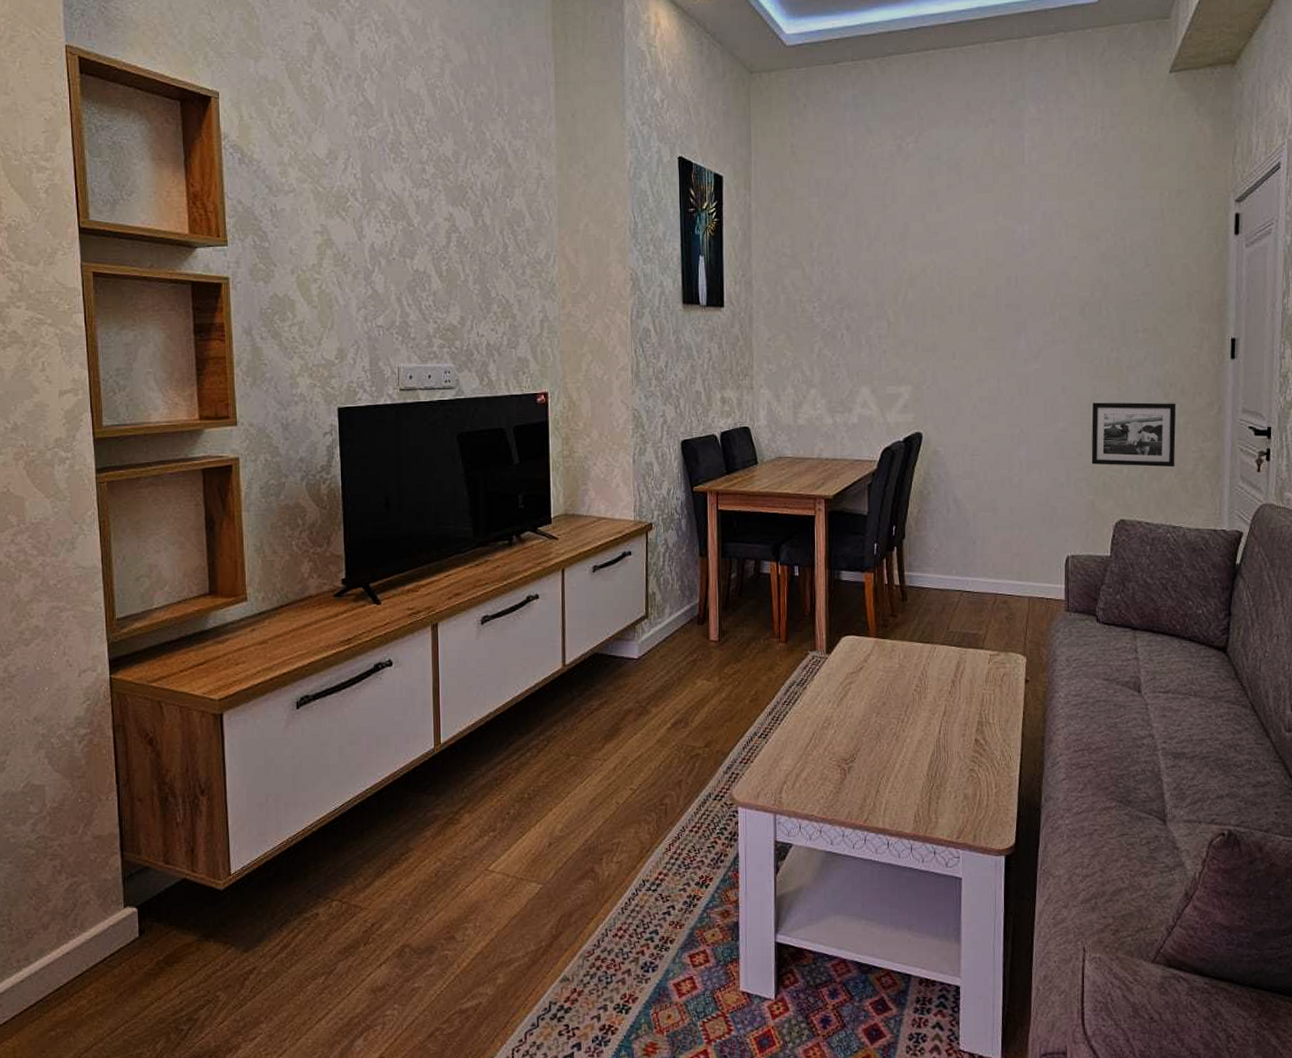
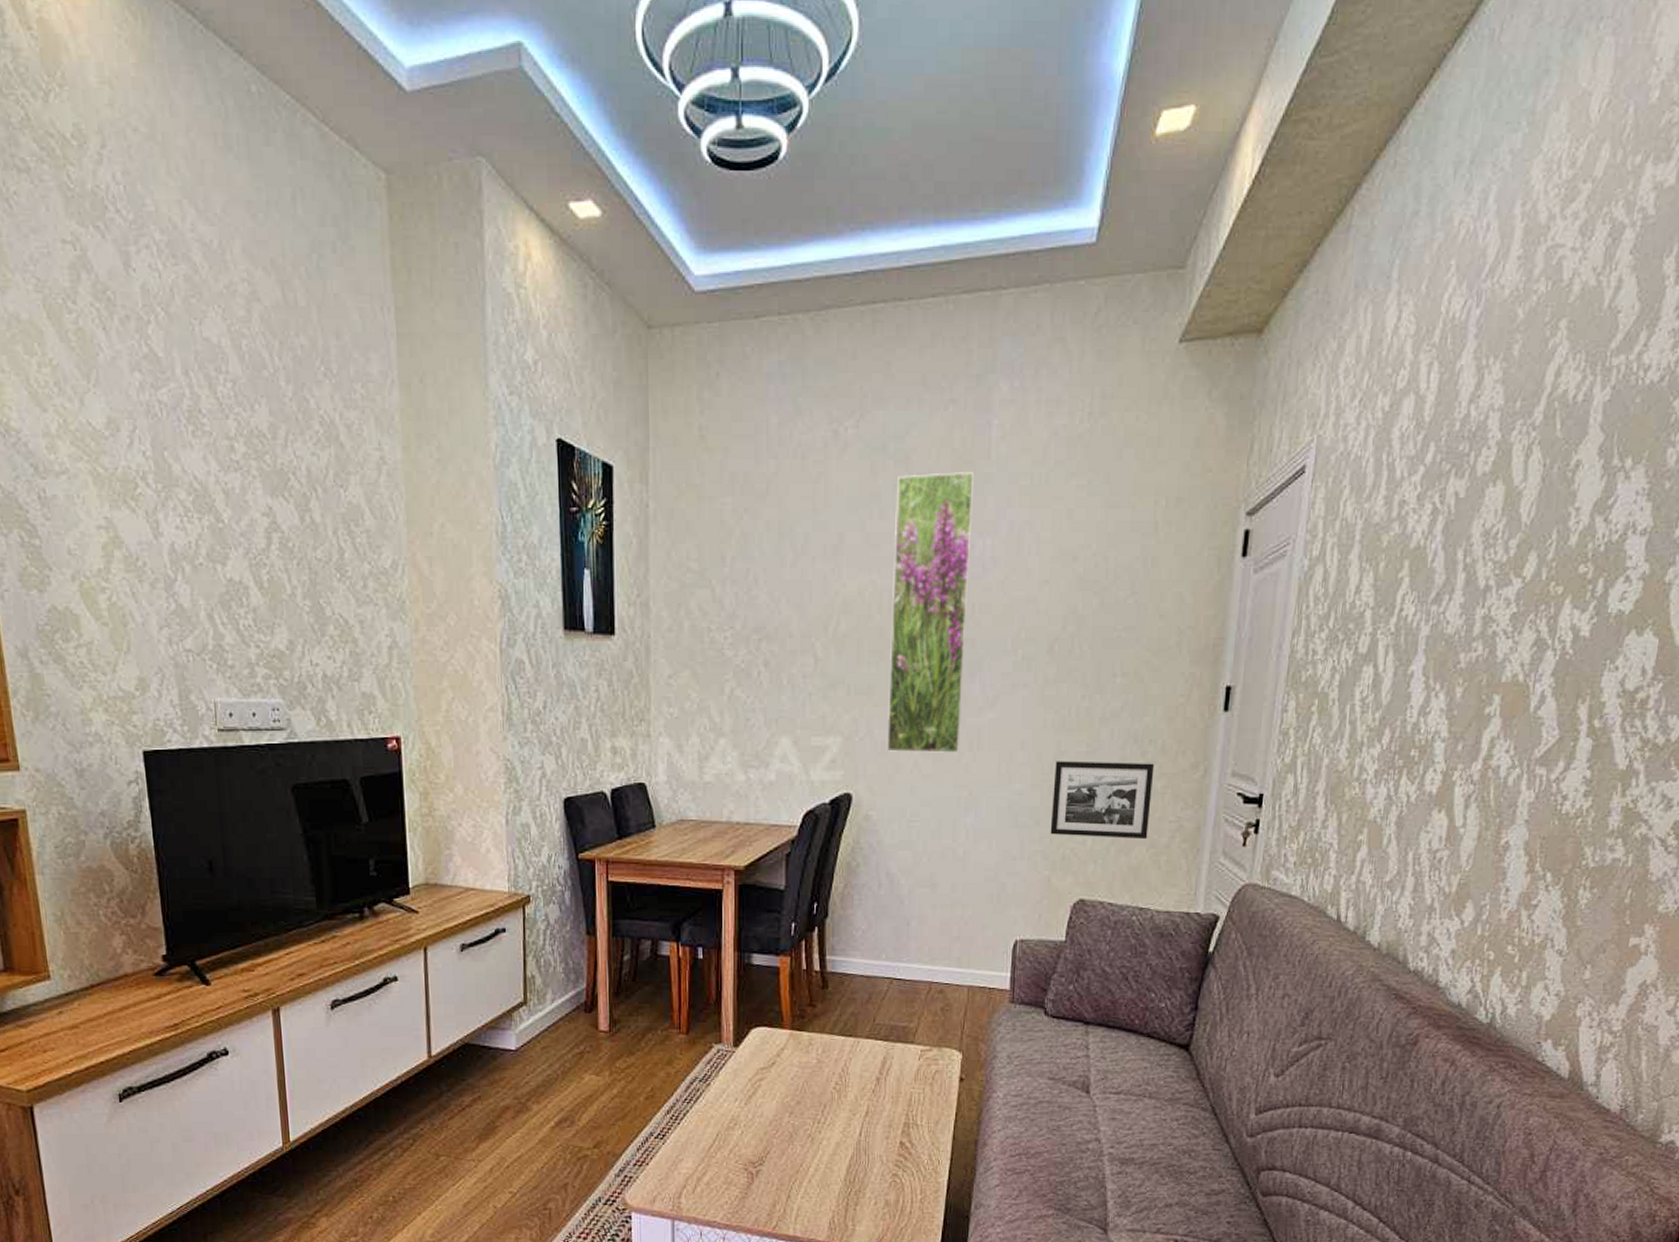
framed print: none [949,174,1013,398] -> present [886,472,975,753]

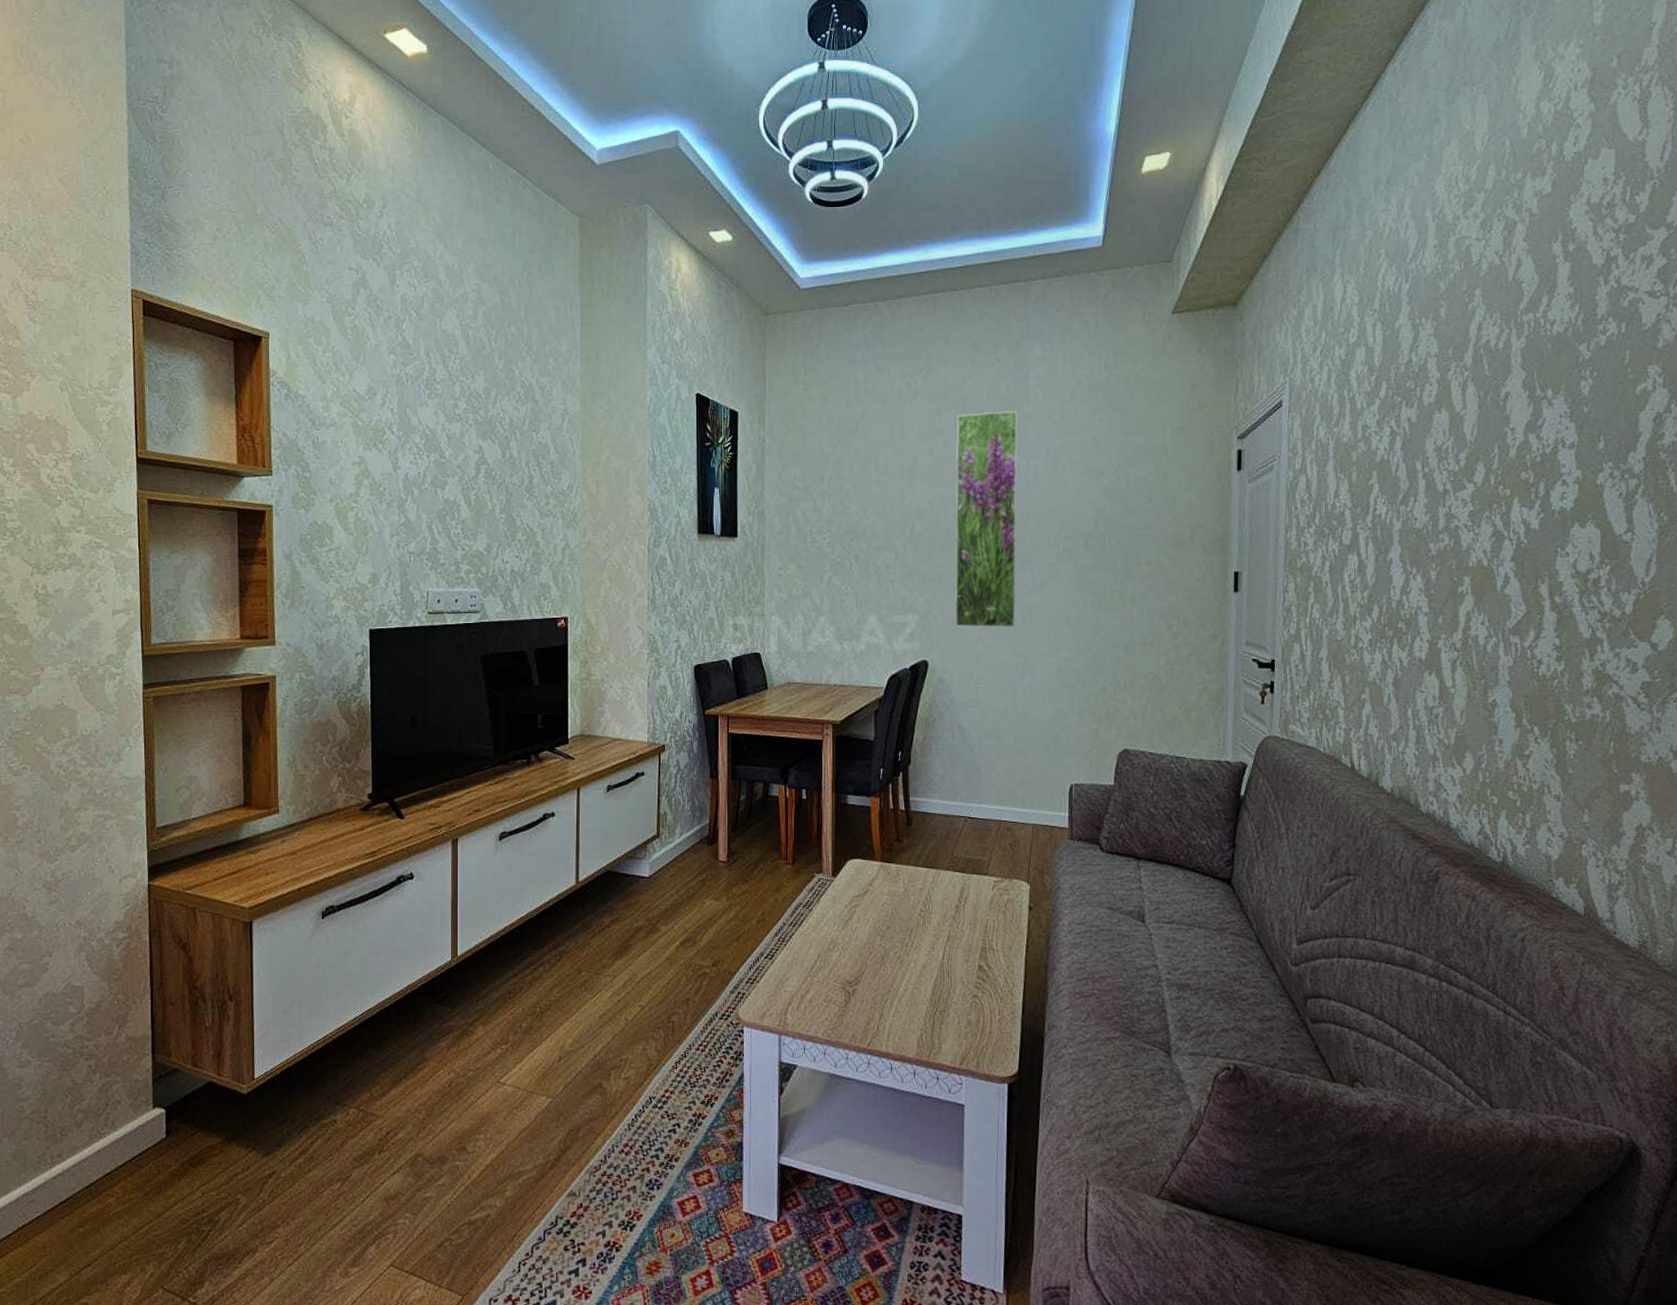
picture frame: present [1050,761,1155,840] -> none [1095,633,1180,698]

